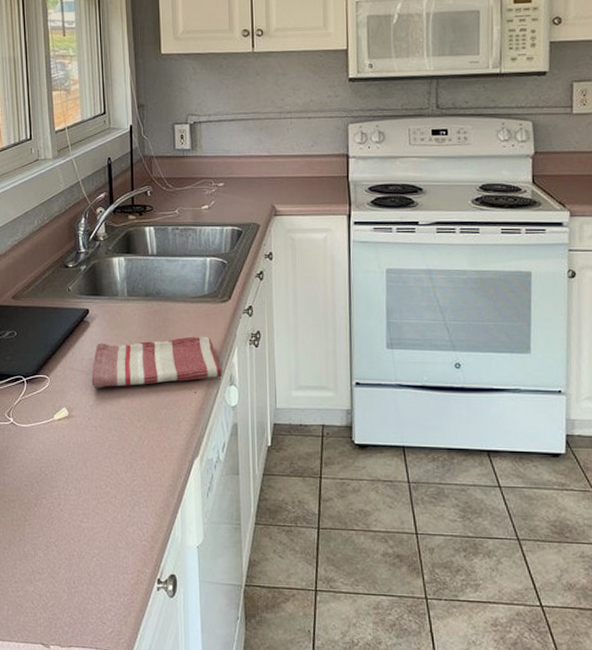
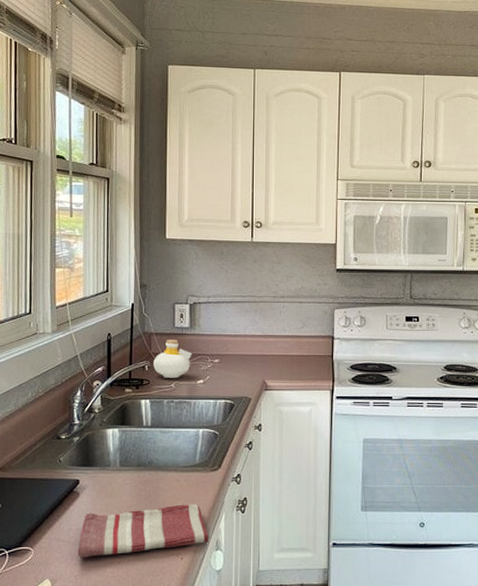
bottle: none [155,162,195,204] -> present [153,339,192,378]

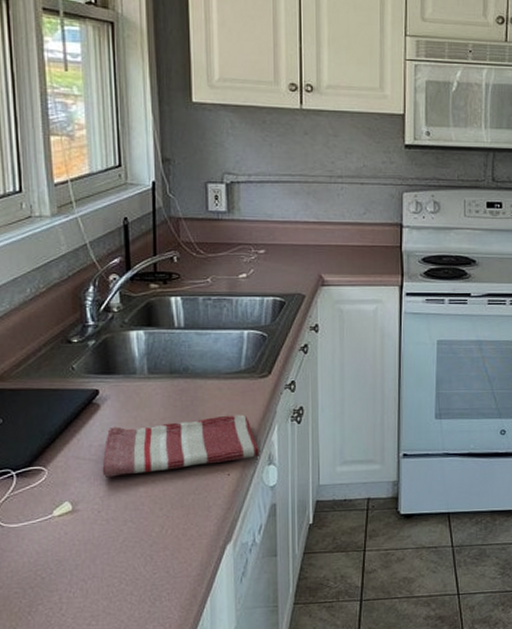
bottle: present [153,339,192,378] -> none [183,226,231,271]

